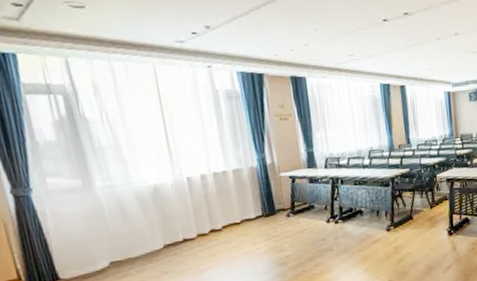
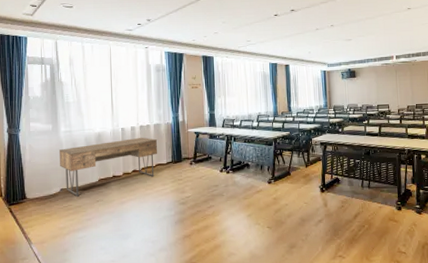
desk: none [99,187,243,270] -> present [60,137,158,197]

